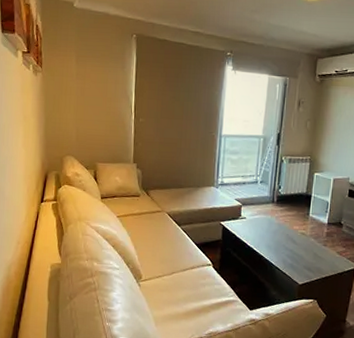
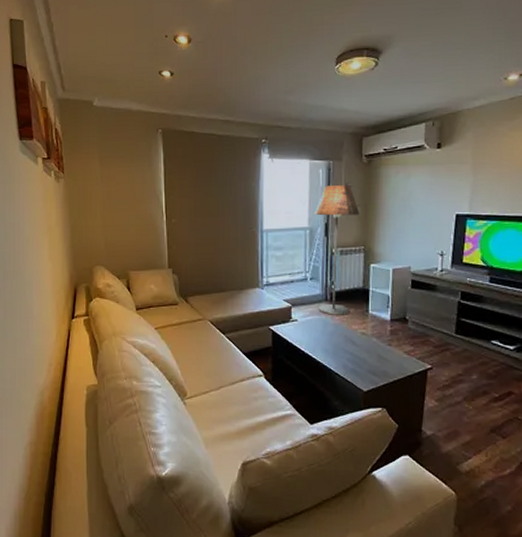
floor lamp: none [265,99,309,216] -> present [315,184,360,315]

